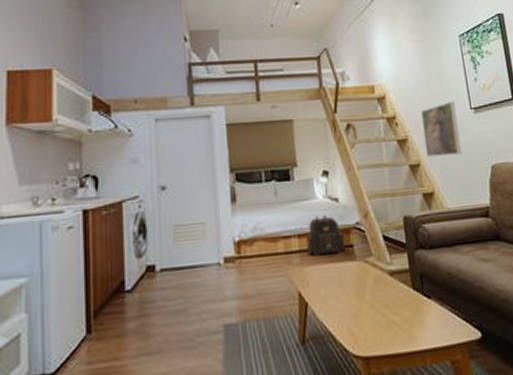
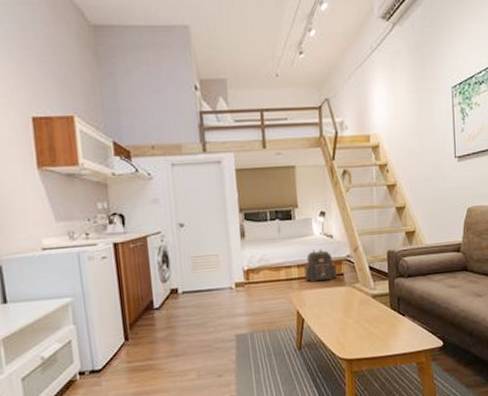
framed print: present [420,101,462,157] -> none [410,150,443,200]

